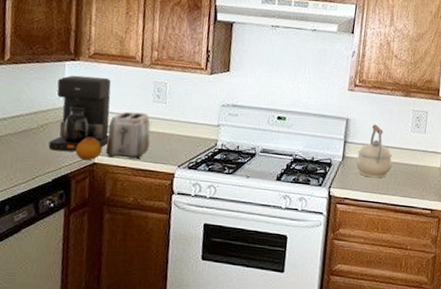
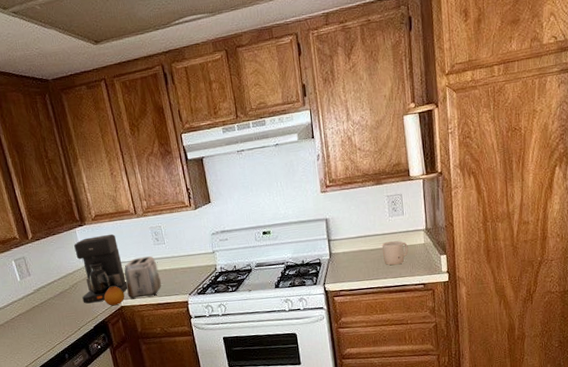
kettle: present [355,124,393,179] -> none [342,217,378,268]
mug: none [396,157,424,184] -> present [381,240,409,266]

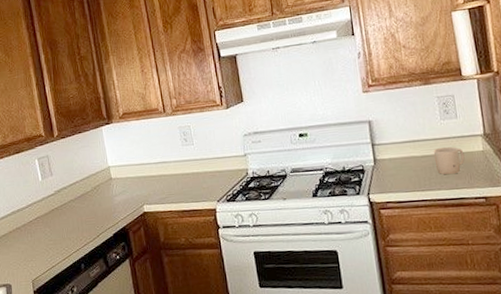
coffee maker: present [74,233,128,304] -> none [99,133,152,208]
fruit: present [103,286,125,306] -> none [126,189,149,212]
toaster: present [124,256,161,301] -> none [149,158,188,206]

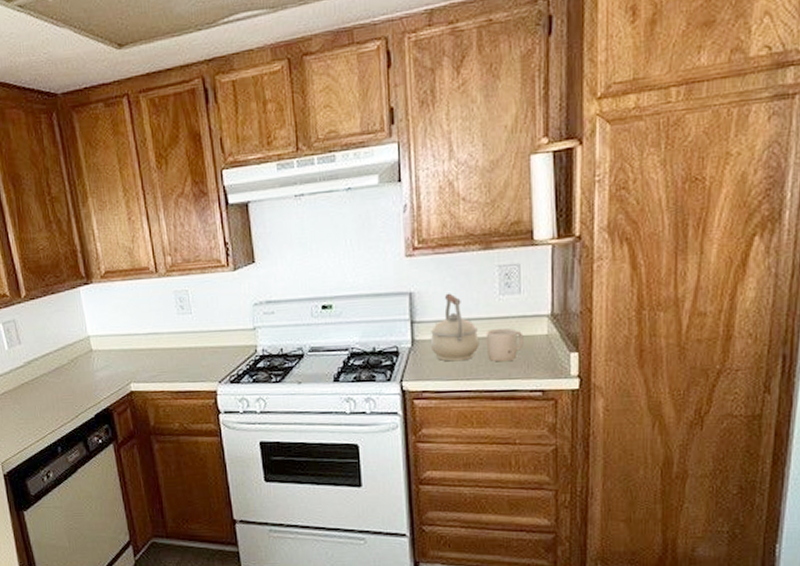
kettle: none [388,120,430,176] -> present [430,293,480,362]

